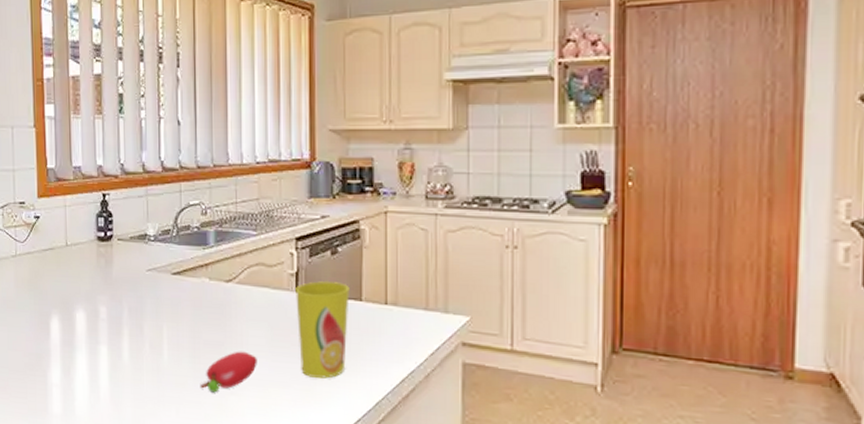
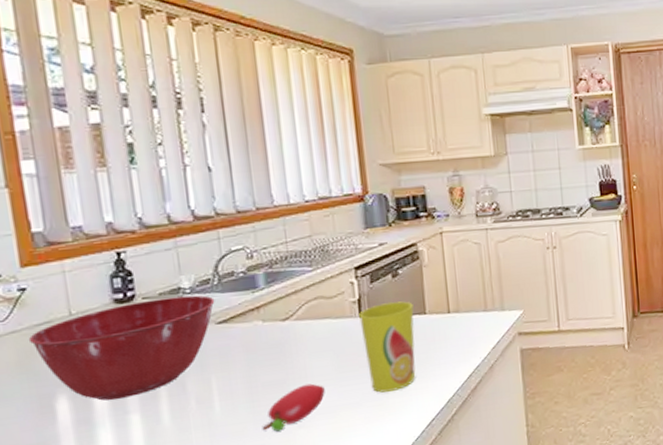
mixing bowl: none [37,242,172,329] -> present [28,295,215,401]

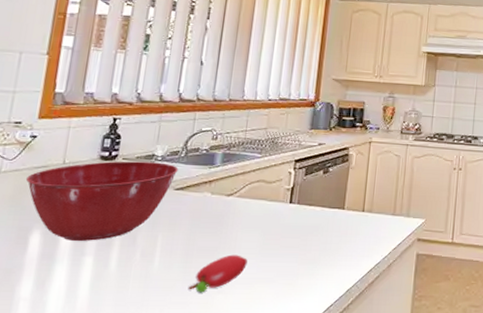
cup: present [359,301,416,393] -> none [286,194,335,273]

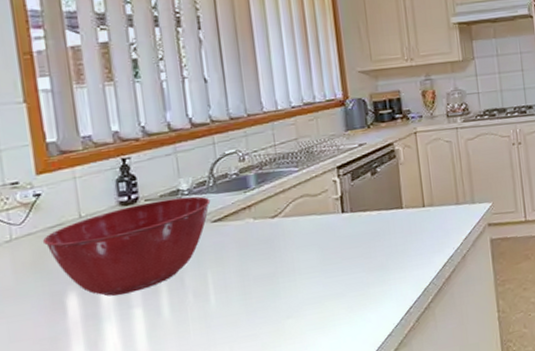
fruit: present [188,254,248,293] -> none [253,276,311,322]

